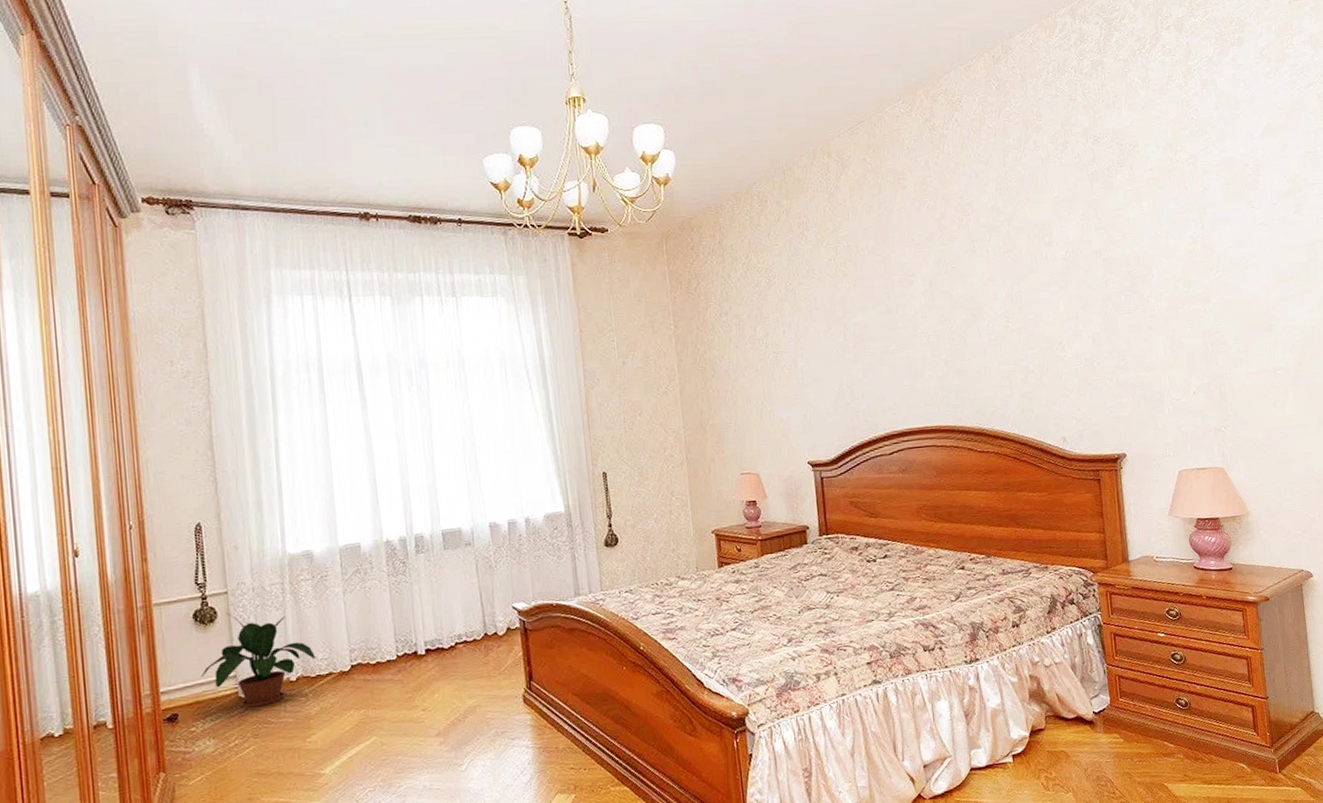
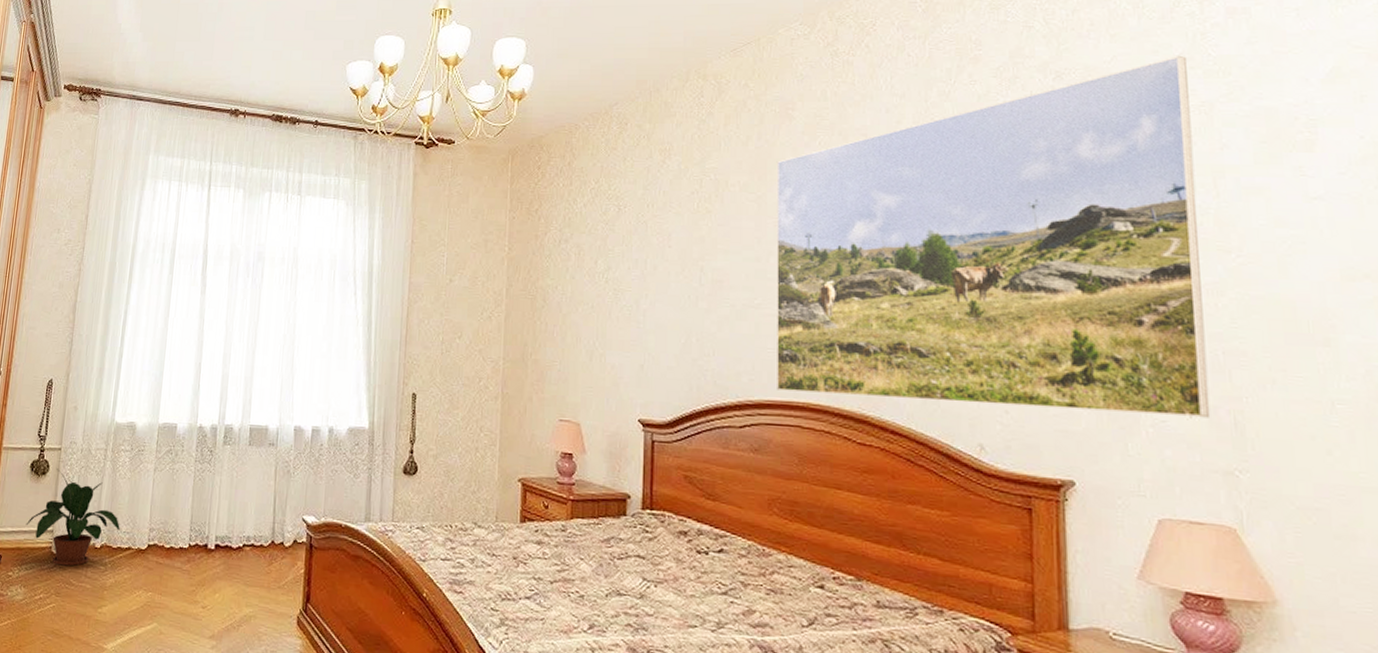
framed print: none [895,119,1206,419] -> present [776,55,1211,418]

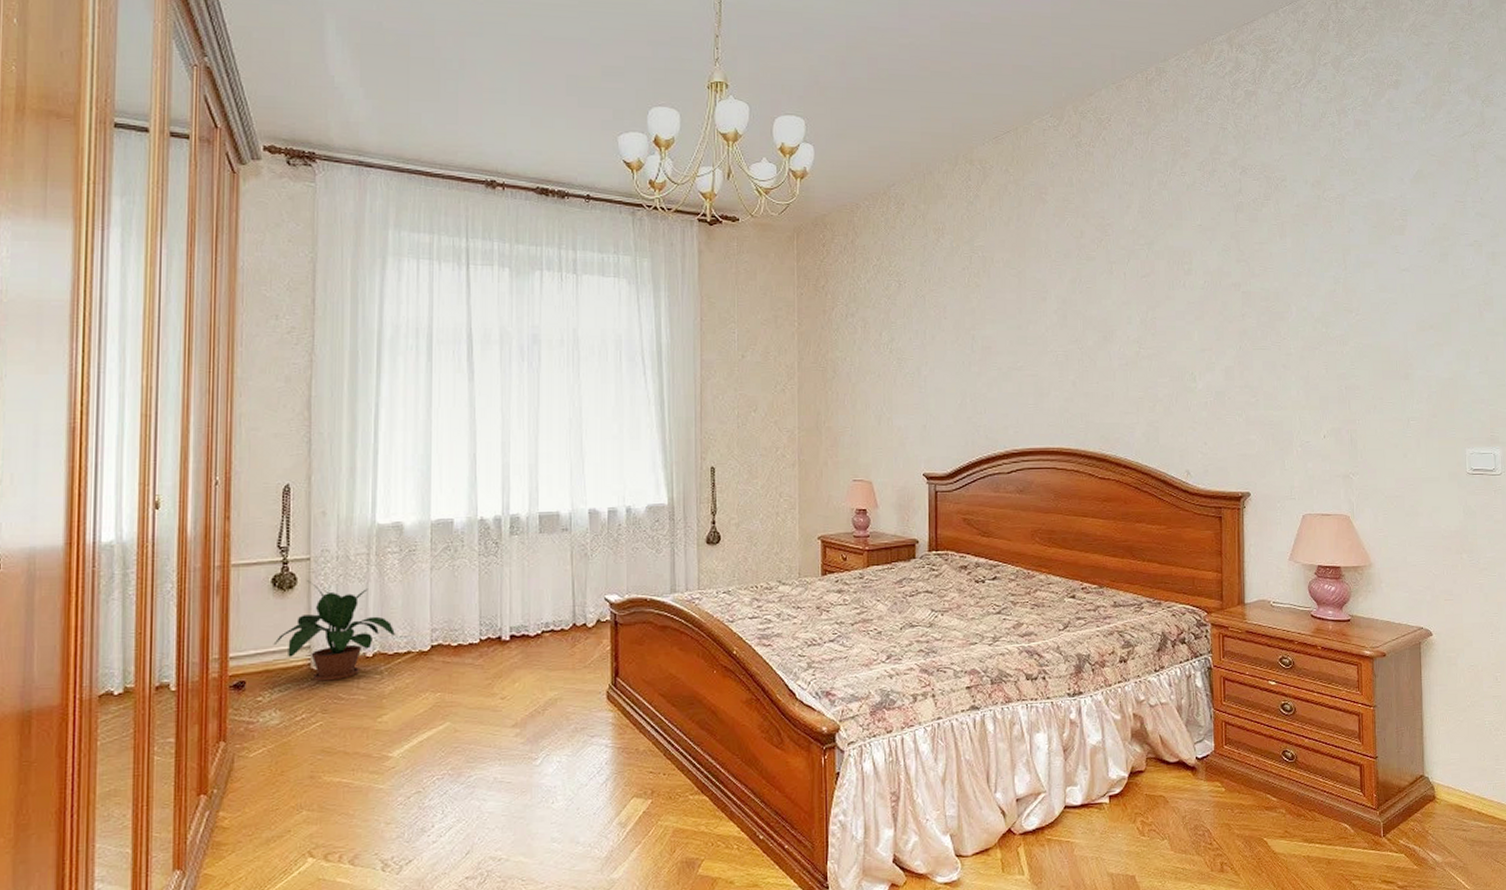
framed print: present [776,55,1211,418] -> none [1033,156,1337,440]

